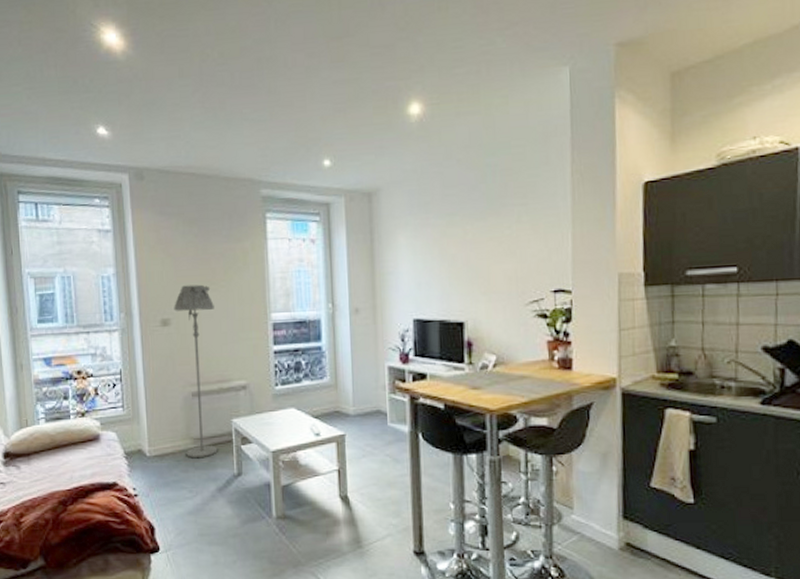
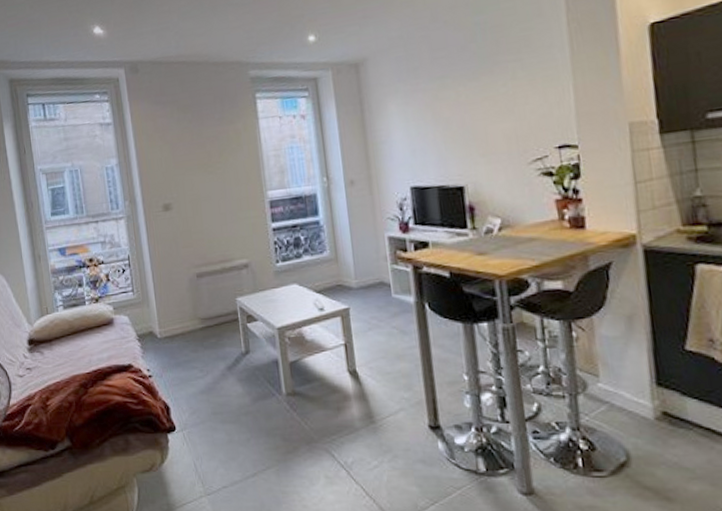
floor lamp: present [174,284,218,459] -> none [174,168,225,338]

